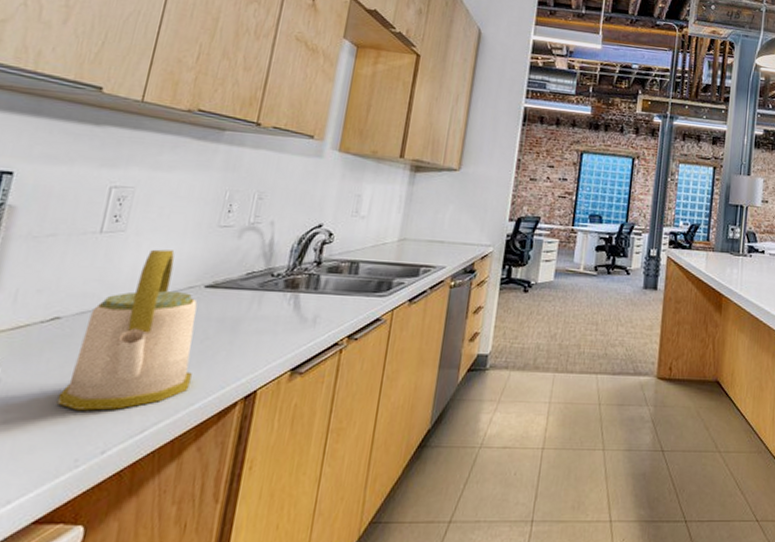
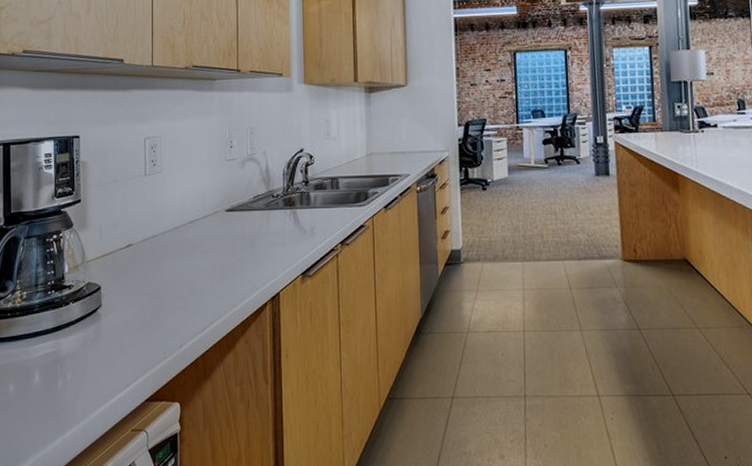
kettle: present [56,249,198,411] -> none [143,184,230,315]

